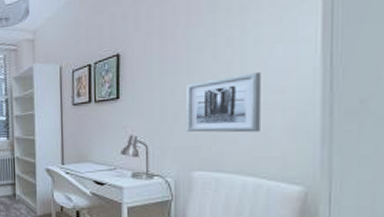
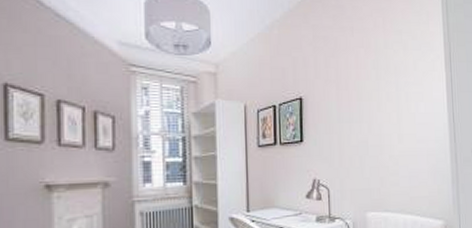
wall art: present [187,72,261,133] -> none [359,124,413,176]

